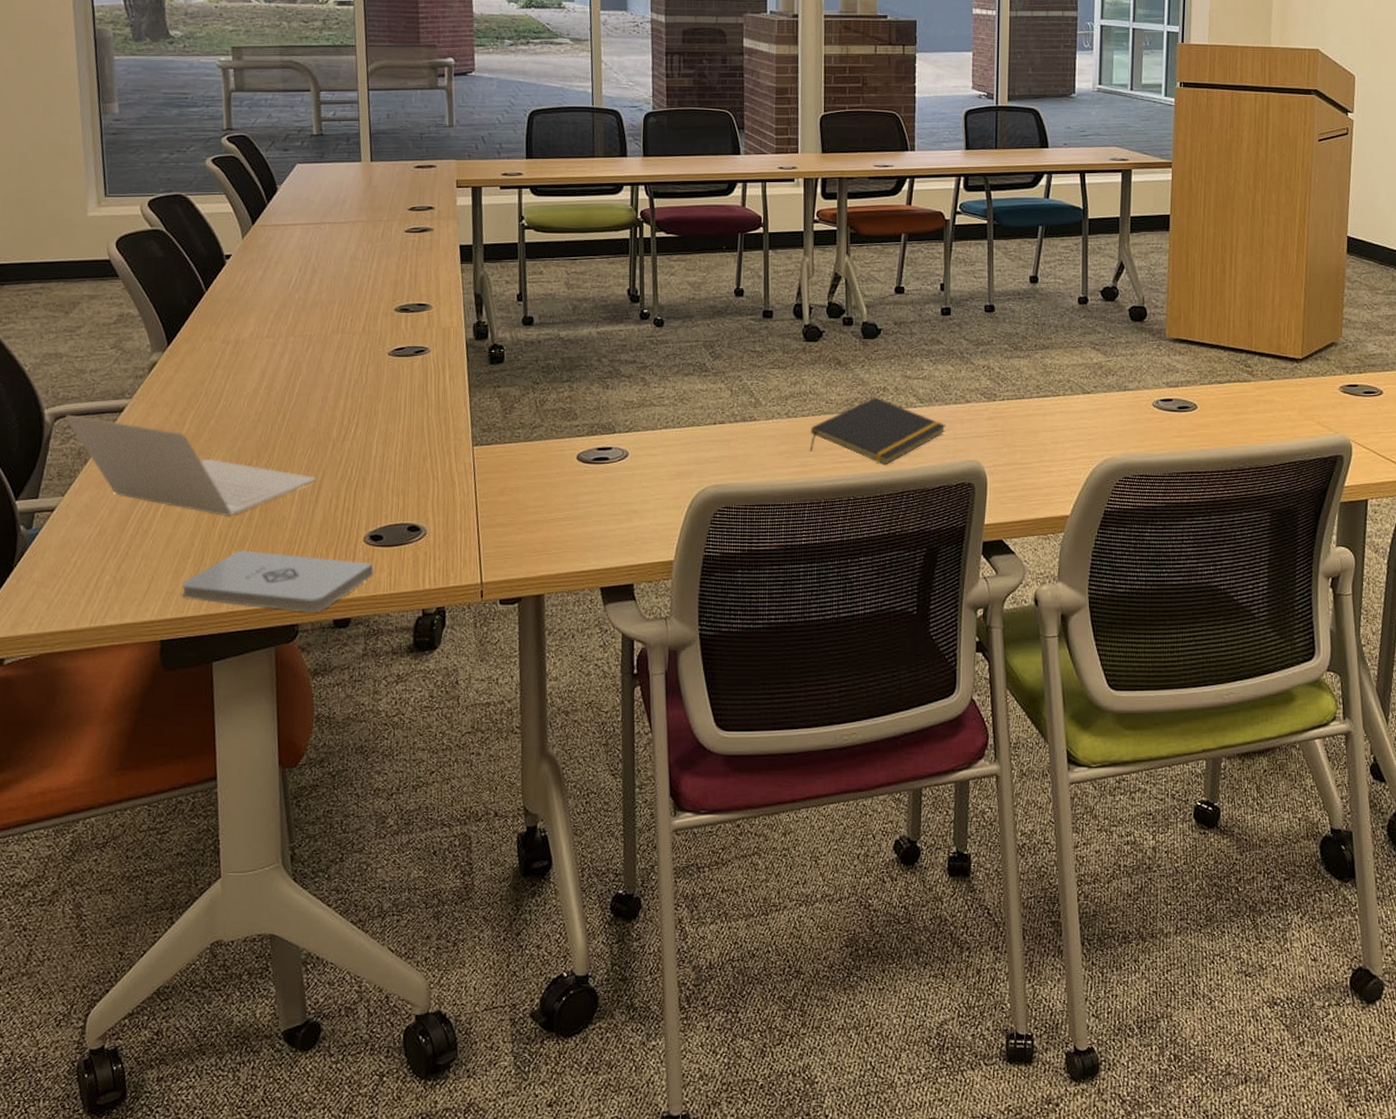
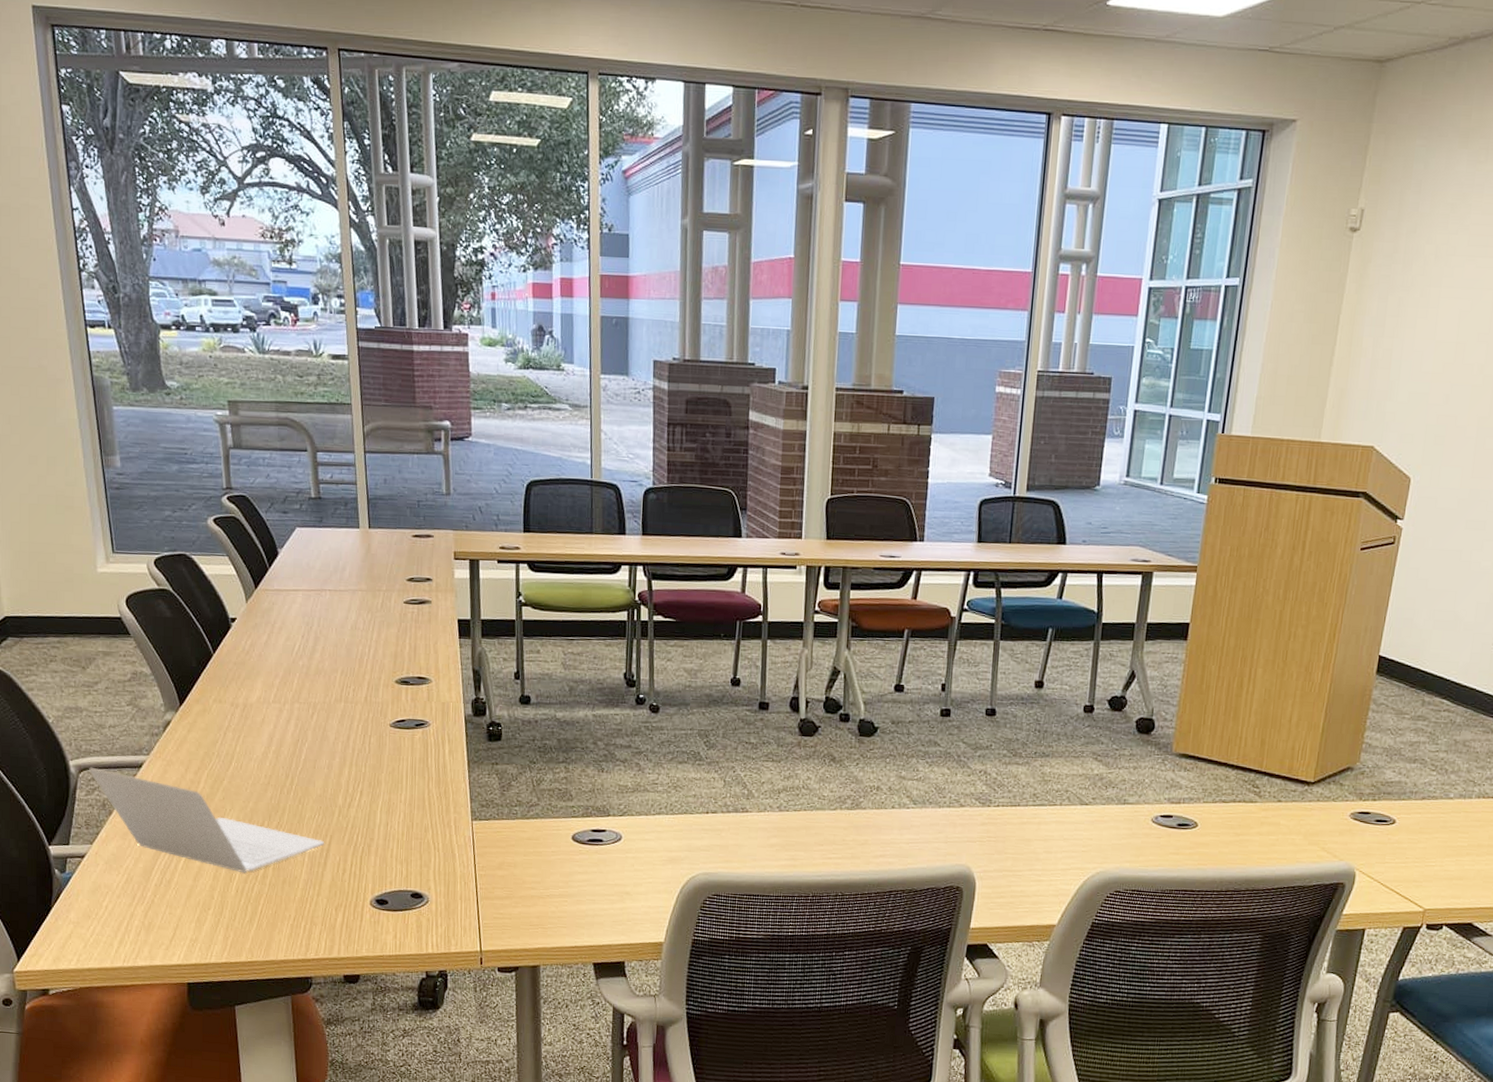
notepad: present [181,550,374,613] -> none [204,905,380,967]
notepad: present [809,397,947,466] -> none [800,796,939,864]

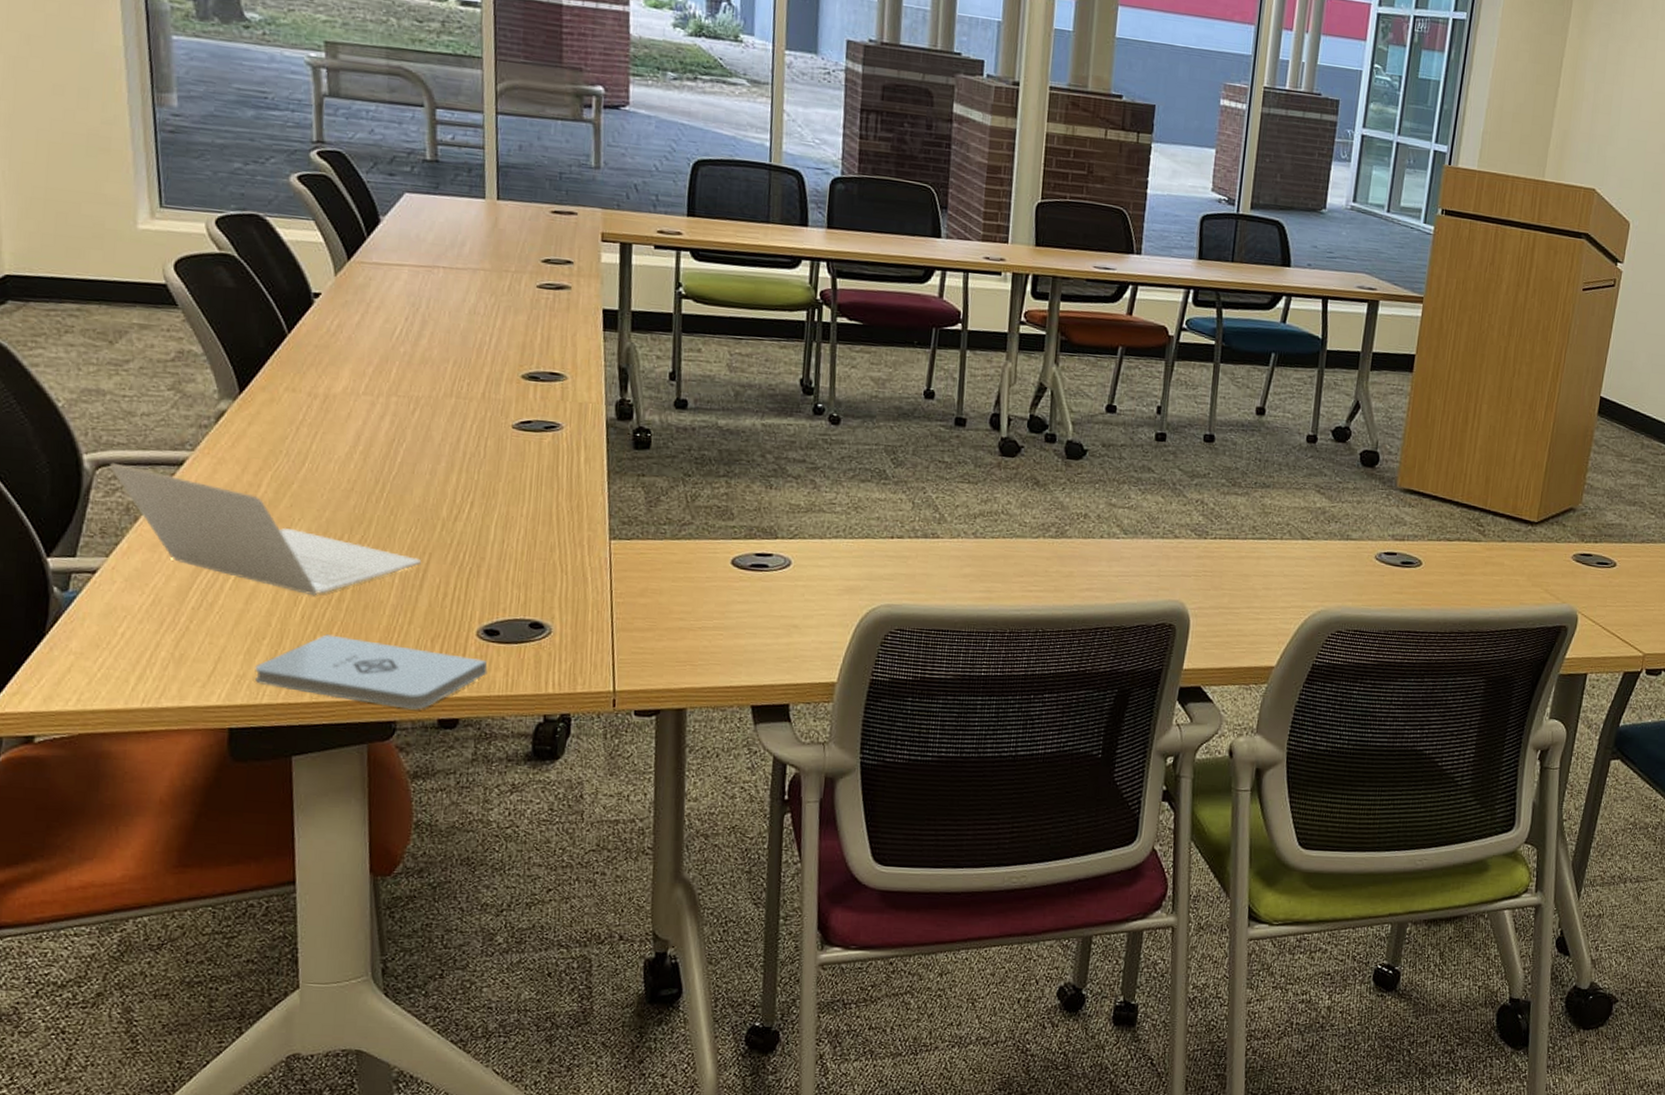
notepad: none [204,905,380,967] -> present [255,634,488,710]

